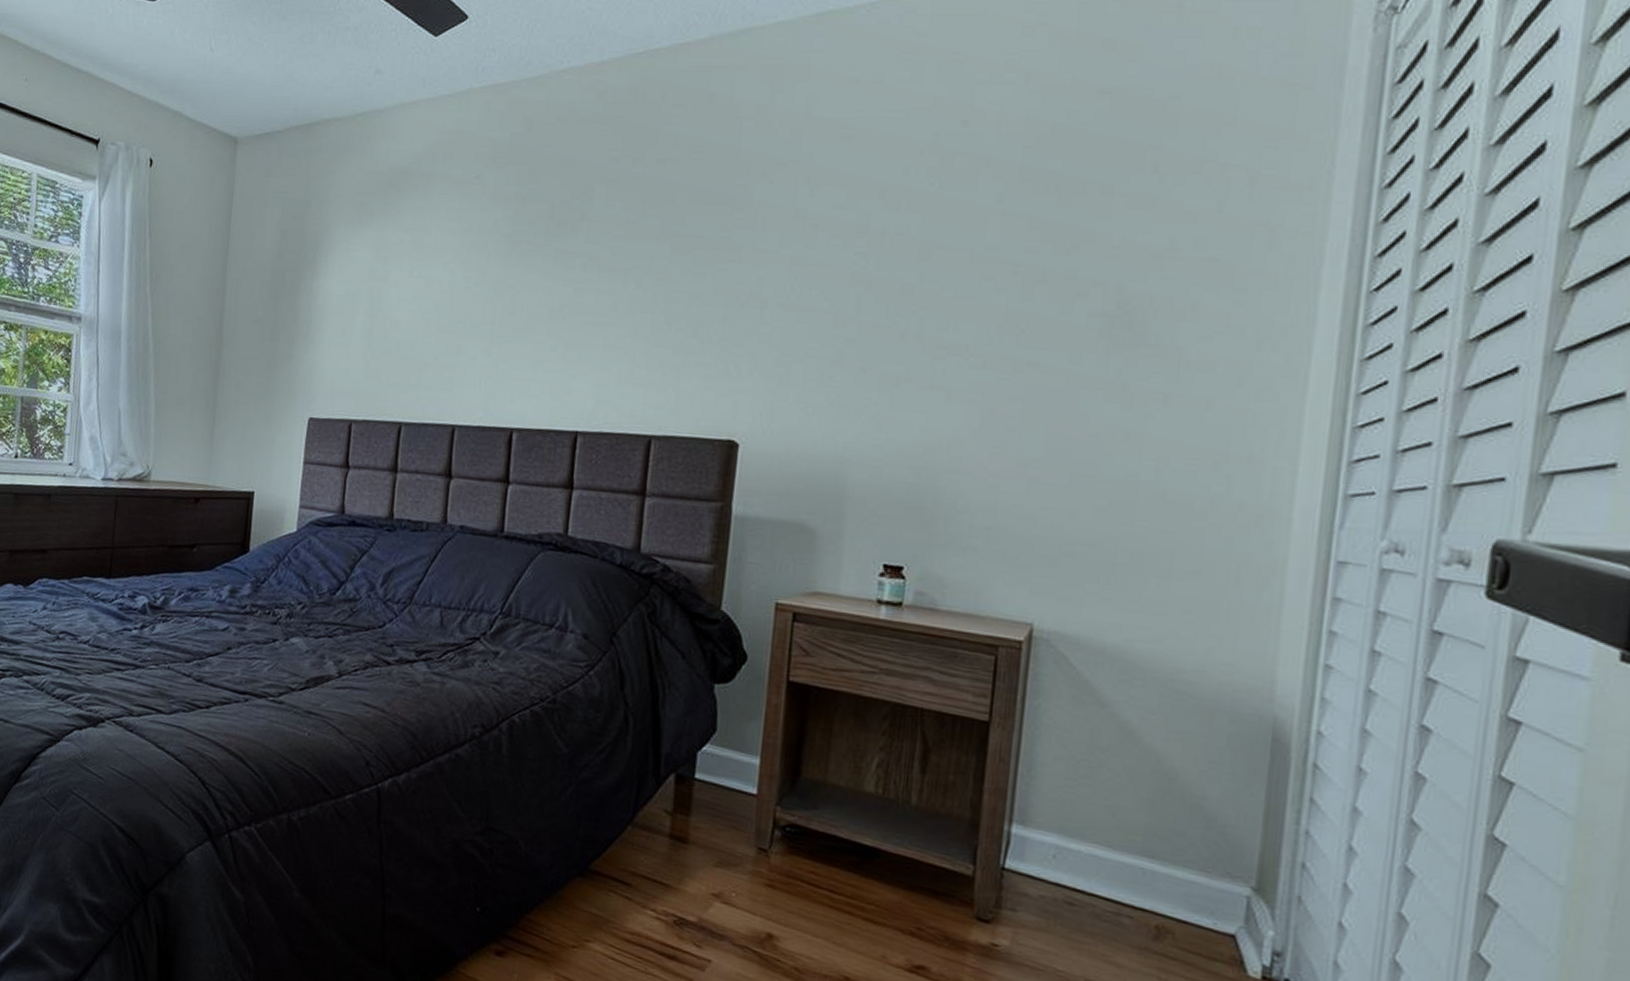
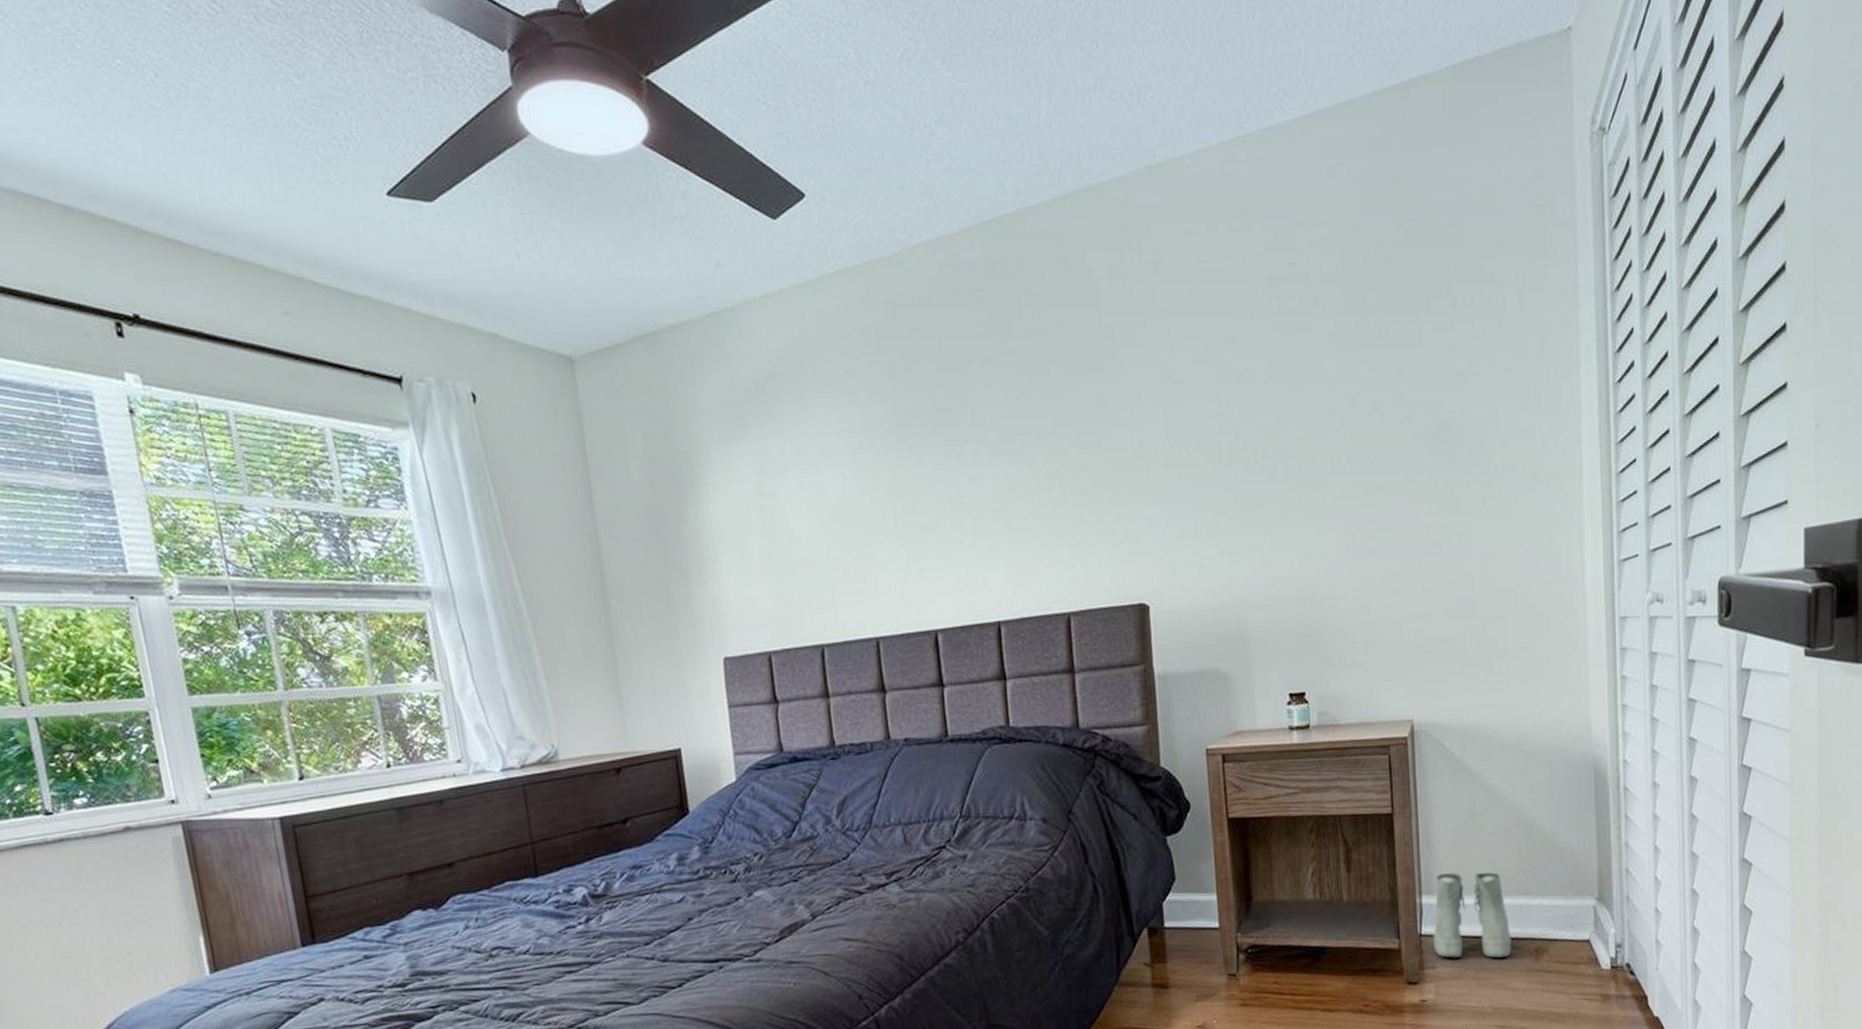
boots: none [1017,804,1125,925] -> present [1433,872,1512,958]

